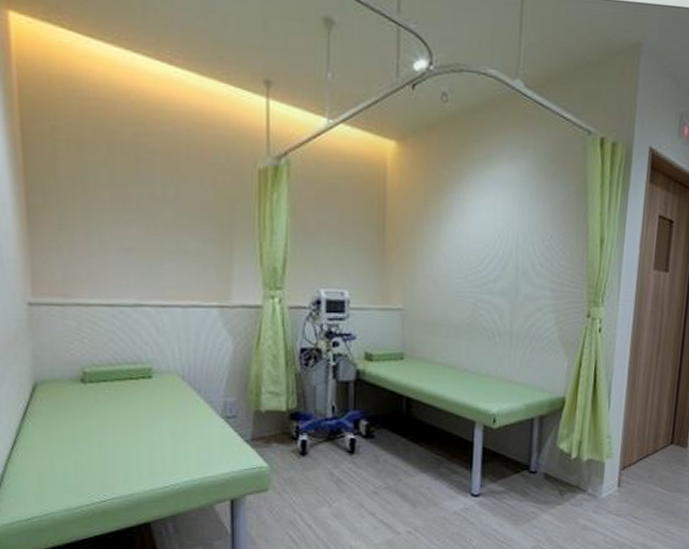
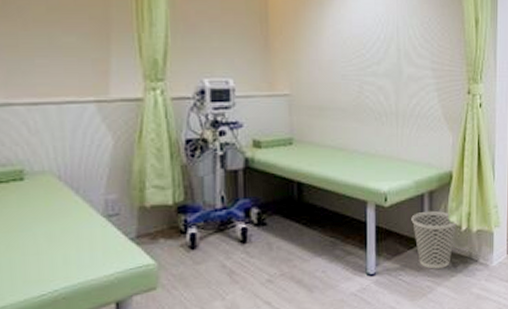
wastebasket: none [519,436,568,495] -> present [411,210,458,269]

